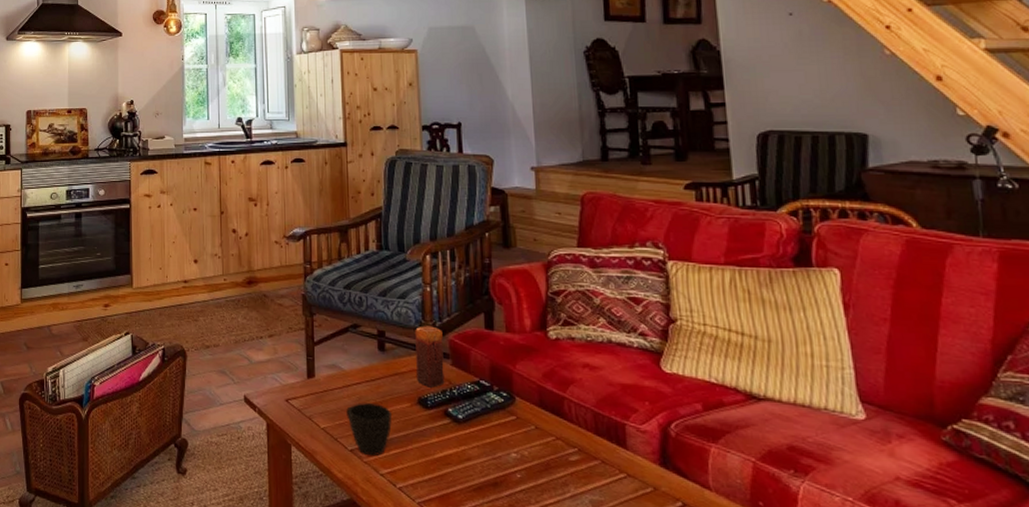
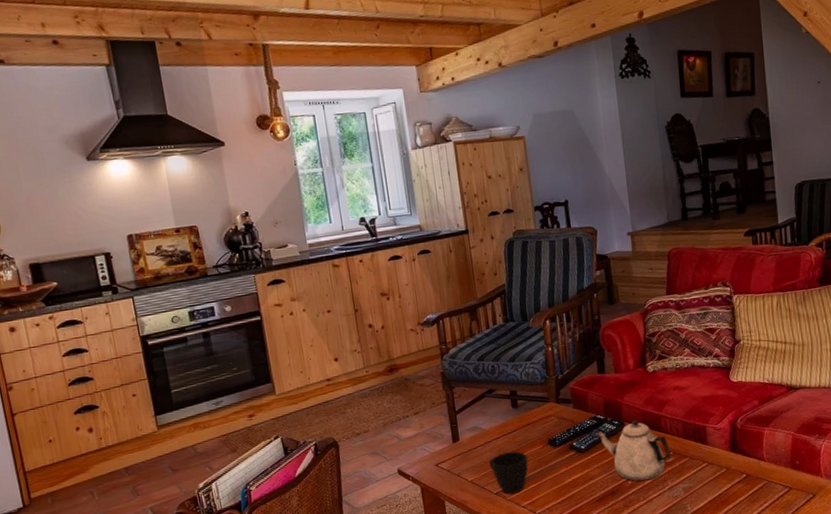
candle: present [415,326,445,388] -> none [541,379,569,430]
teapot: none [479,397,576,479] -> present [597,420,671,482]

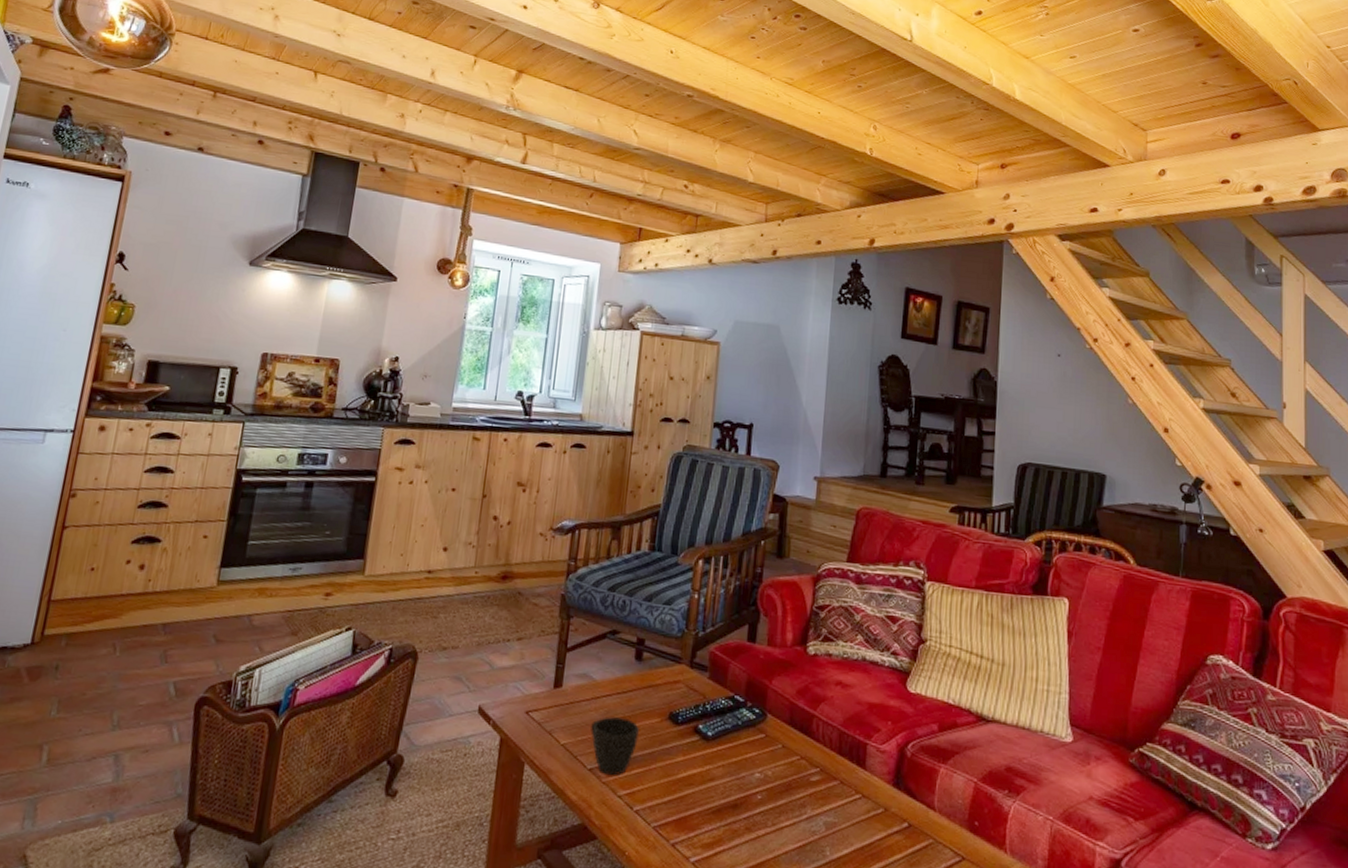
teapot: present [597,420,671,482] -> none [731,714,818,800]

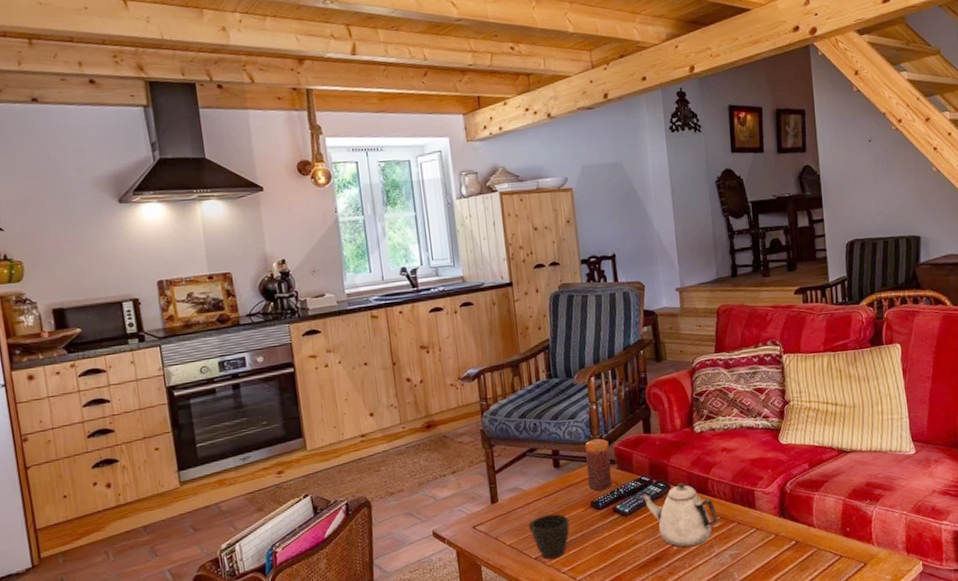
candle: none [671,635,704,702] -> present [585,438,613,492]
teapot: none [731,714,818,800] -> present [642,483,718,548]

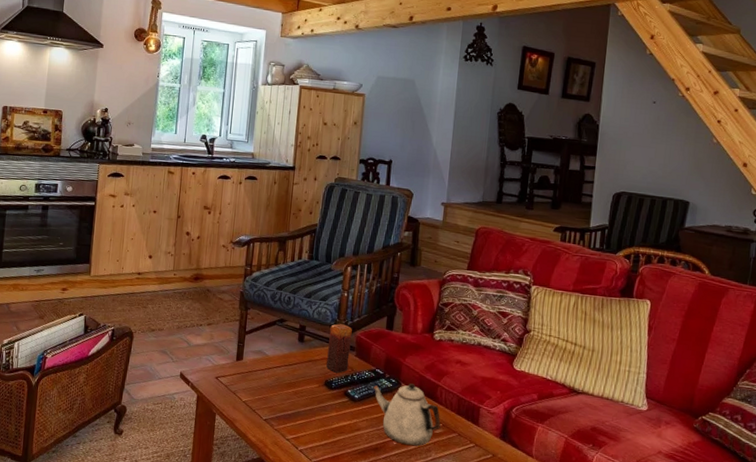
cup: present [529,514,570,560] -> none [265,382,302,425]

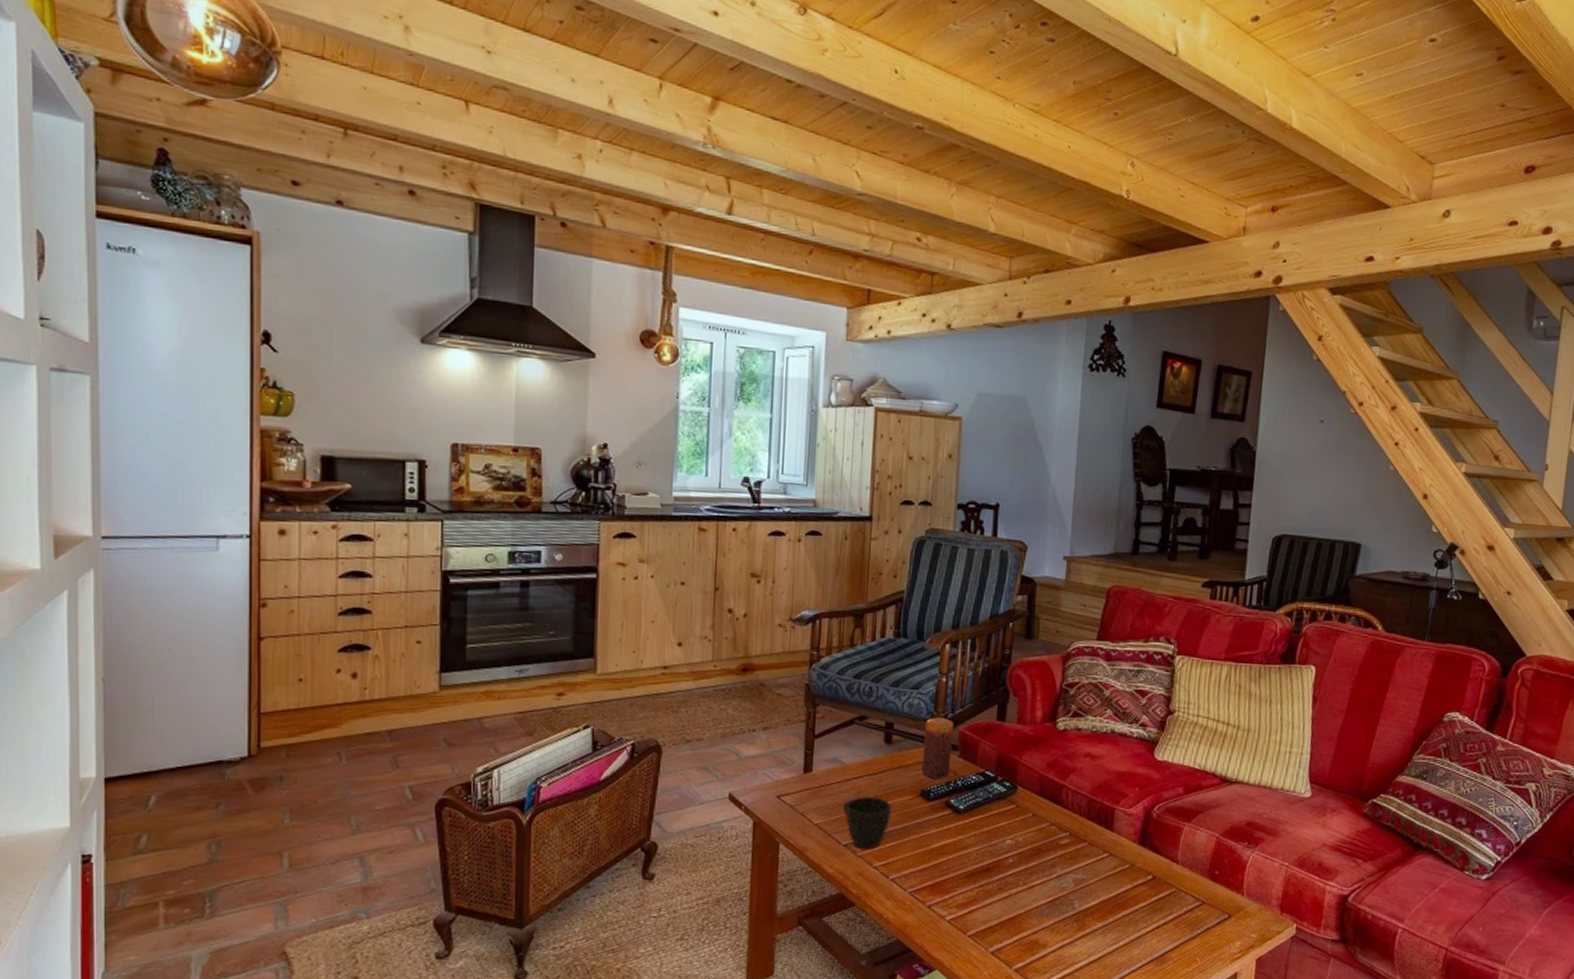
cup: none [265,382,302,425] -> present [843,797,892,850]
teapot: present [373,383,441,446] -> none [982,786,1067,862]

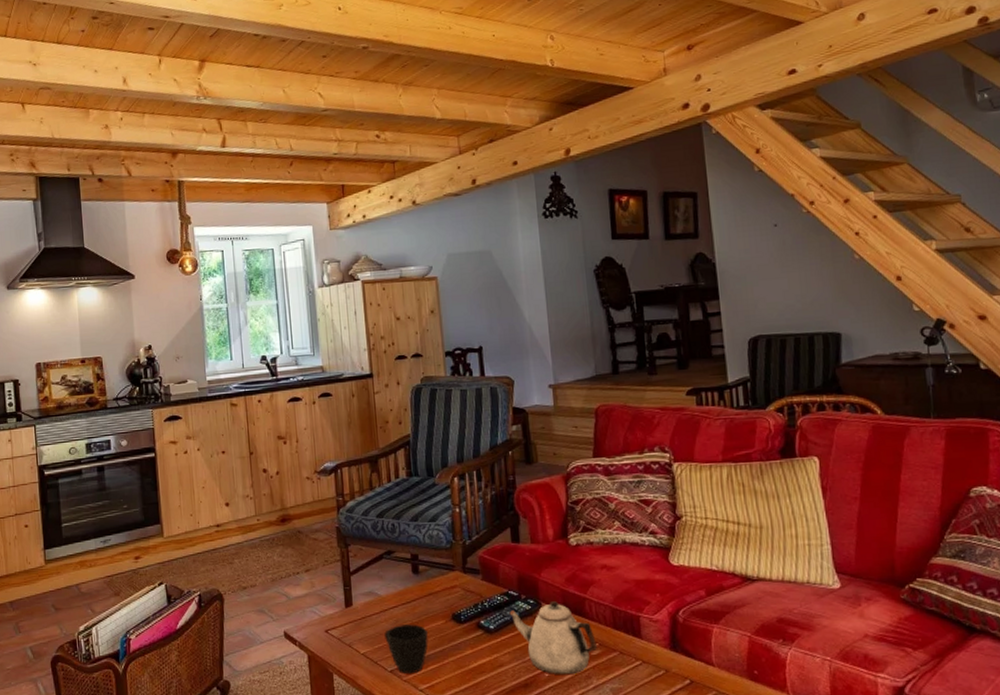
candle: present [922,717,954,780] -> none [446,545,476,603]
teapot: none [982,786,1067,862] -> present [509,601,597,675]

